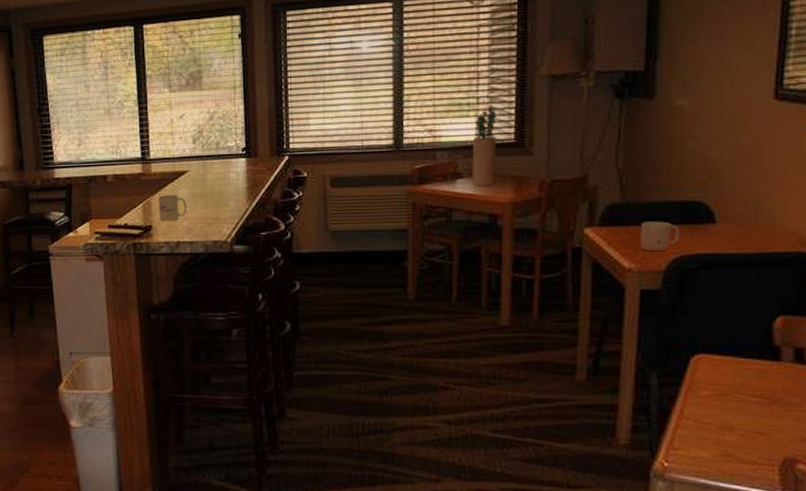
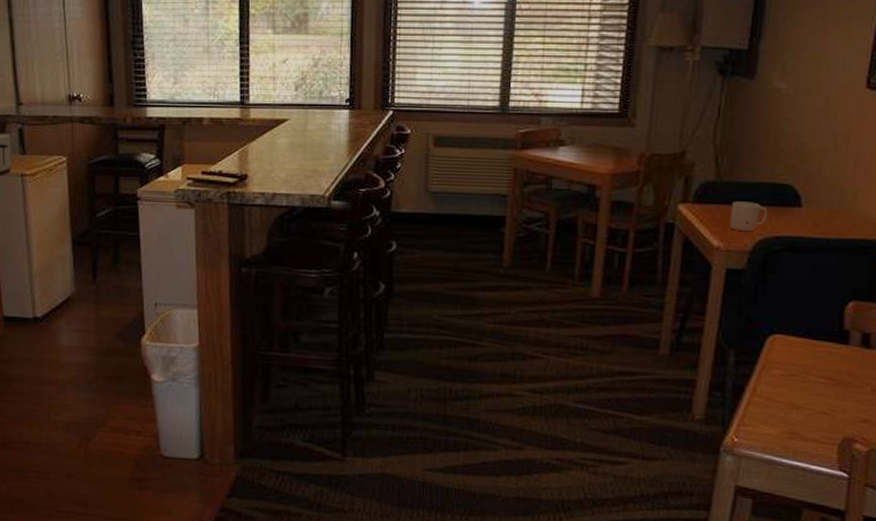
mug: present [158,194,187,221] -> none [255,143,285,171]
vase: present [472,104,496,187] -> none [574,71,603,156]

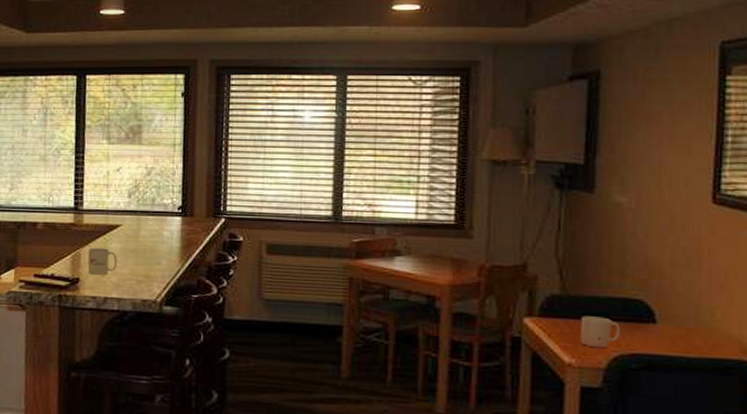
mug: none [255,143,285,171] -> present [88,247,117,275]

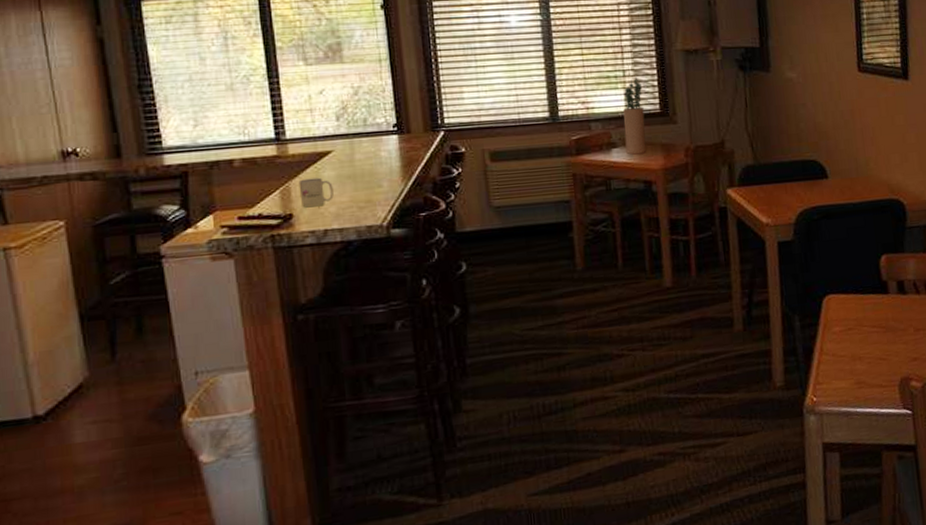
vase: none [411,183,436,266] -> present [623,76,647,155]
mug: present [581,316,621,349] -> none [771,179,803,207]

